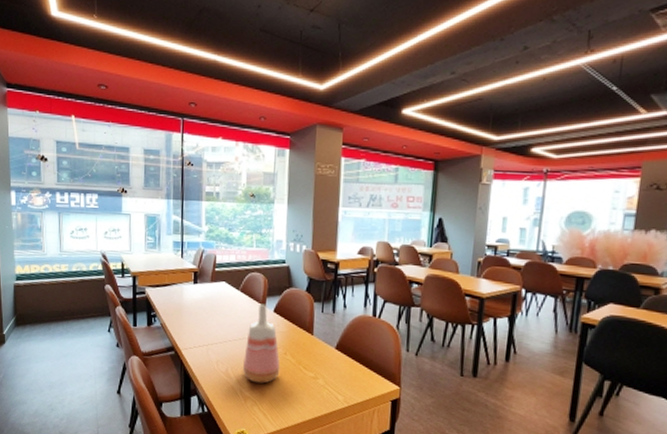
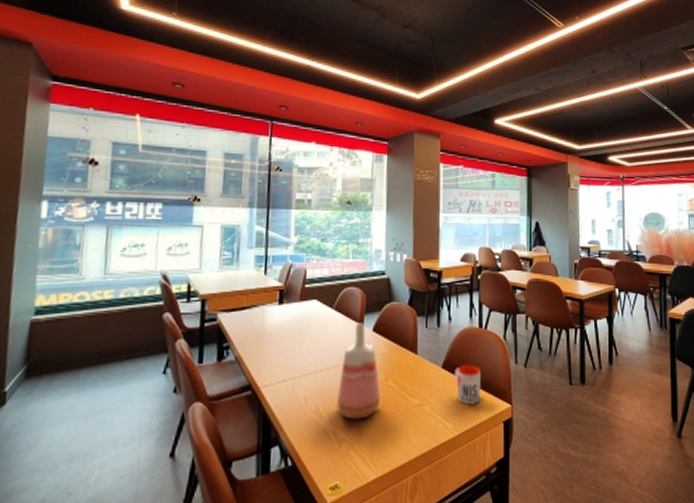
mug: none [347,347,372,383] -> present [455,364,482,404]

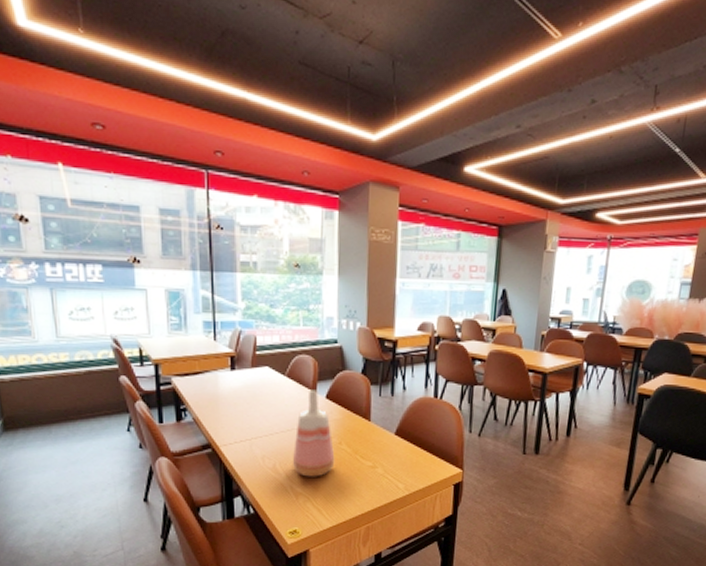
mug: present [455,364,482,404] -> none [407,432,434,468]

